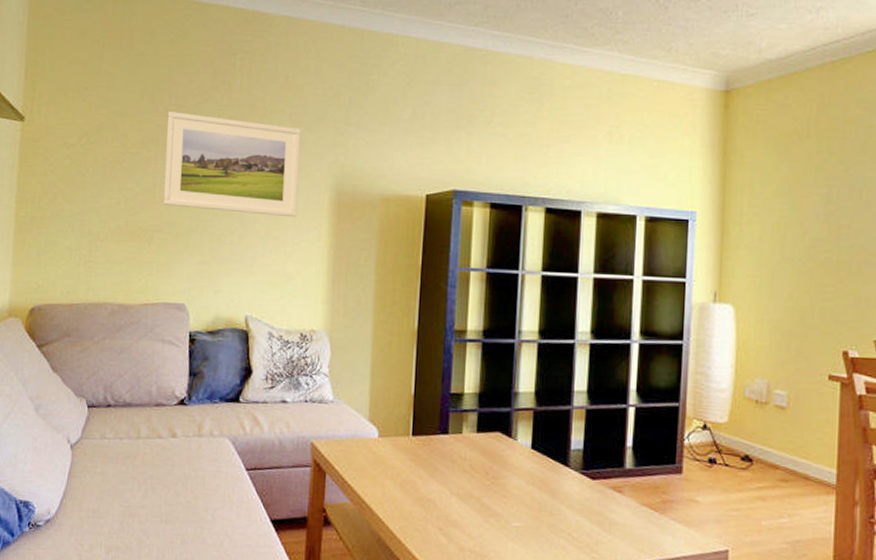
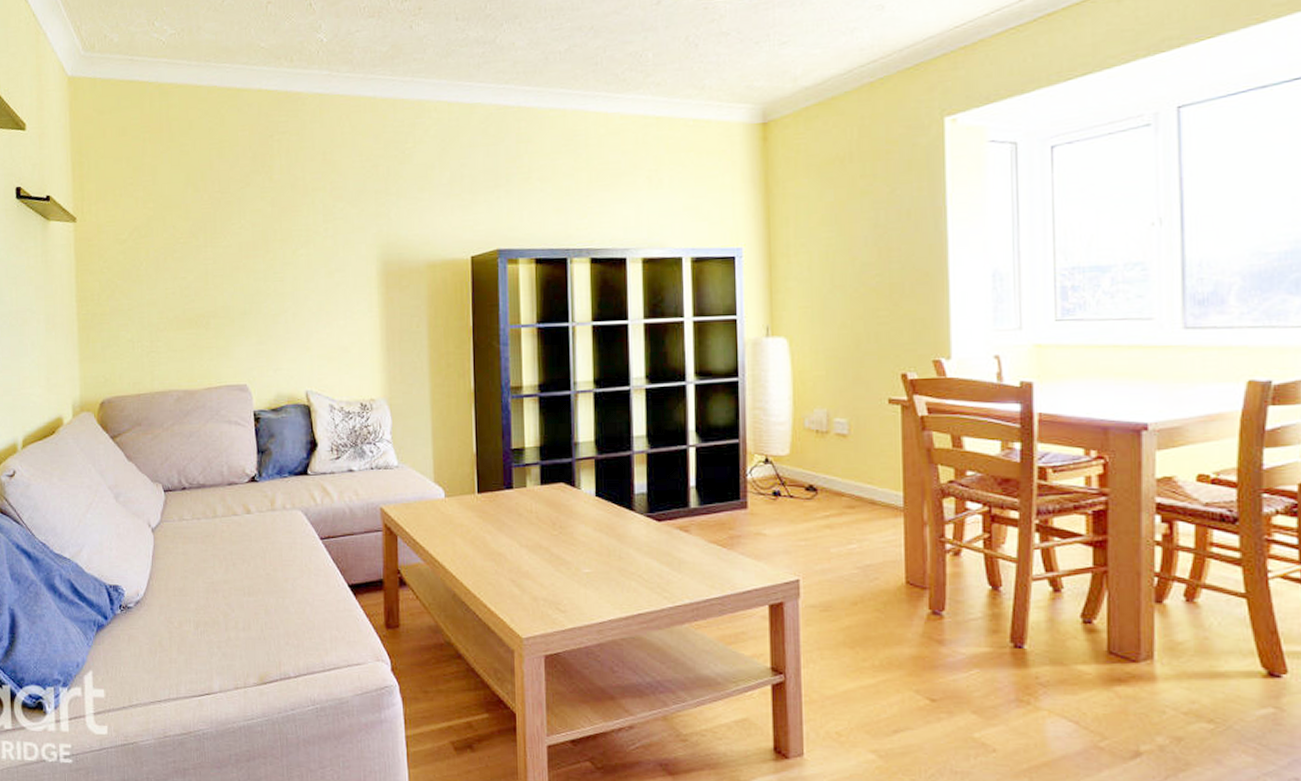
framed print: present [163,112,301,218] -> none [212,198,347,291]

